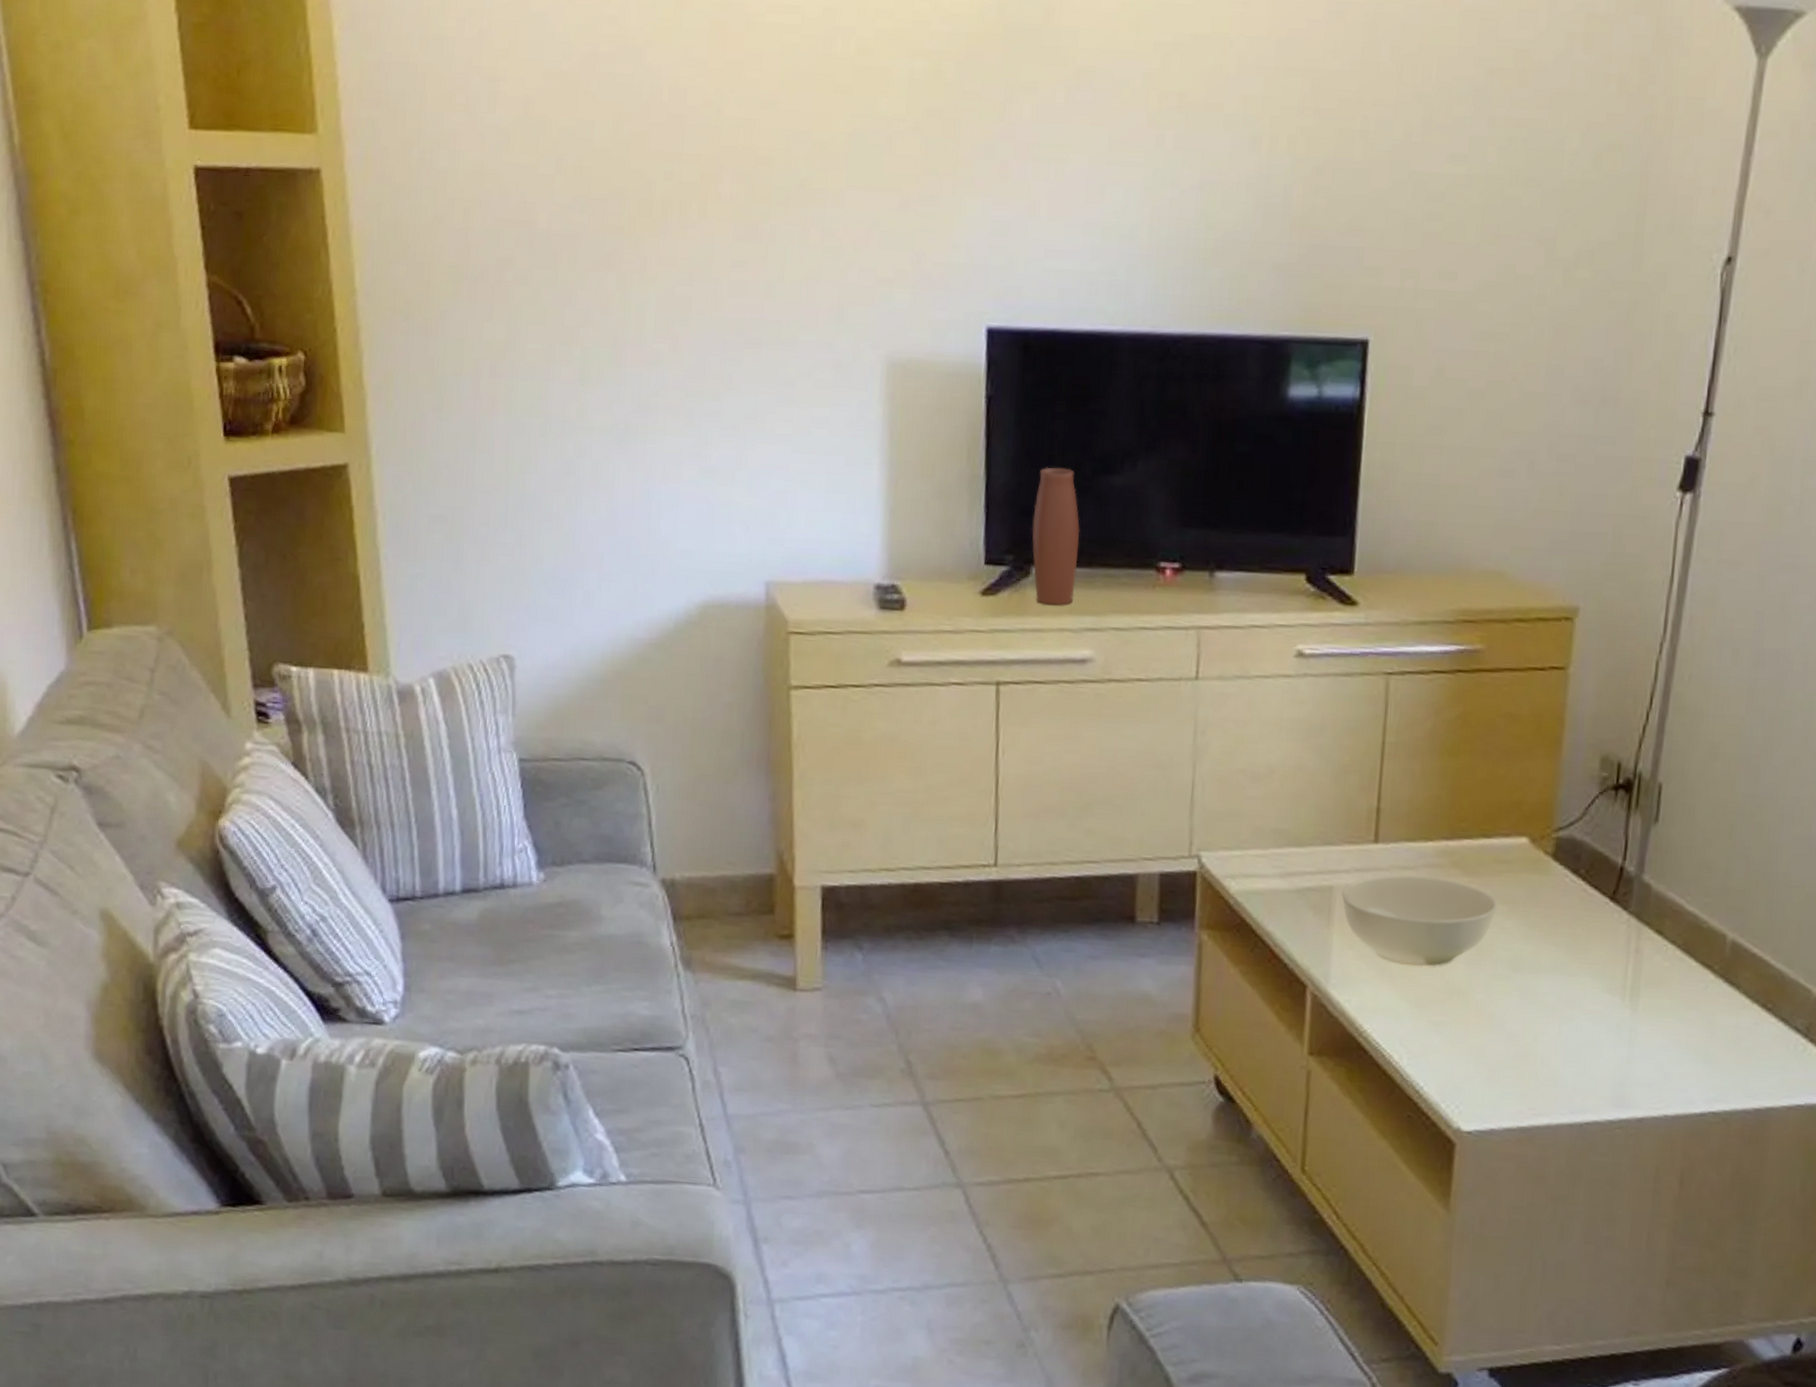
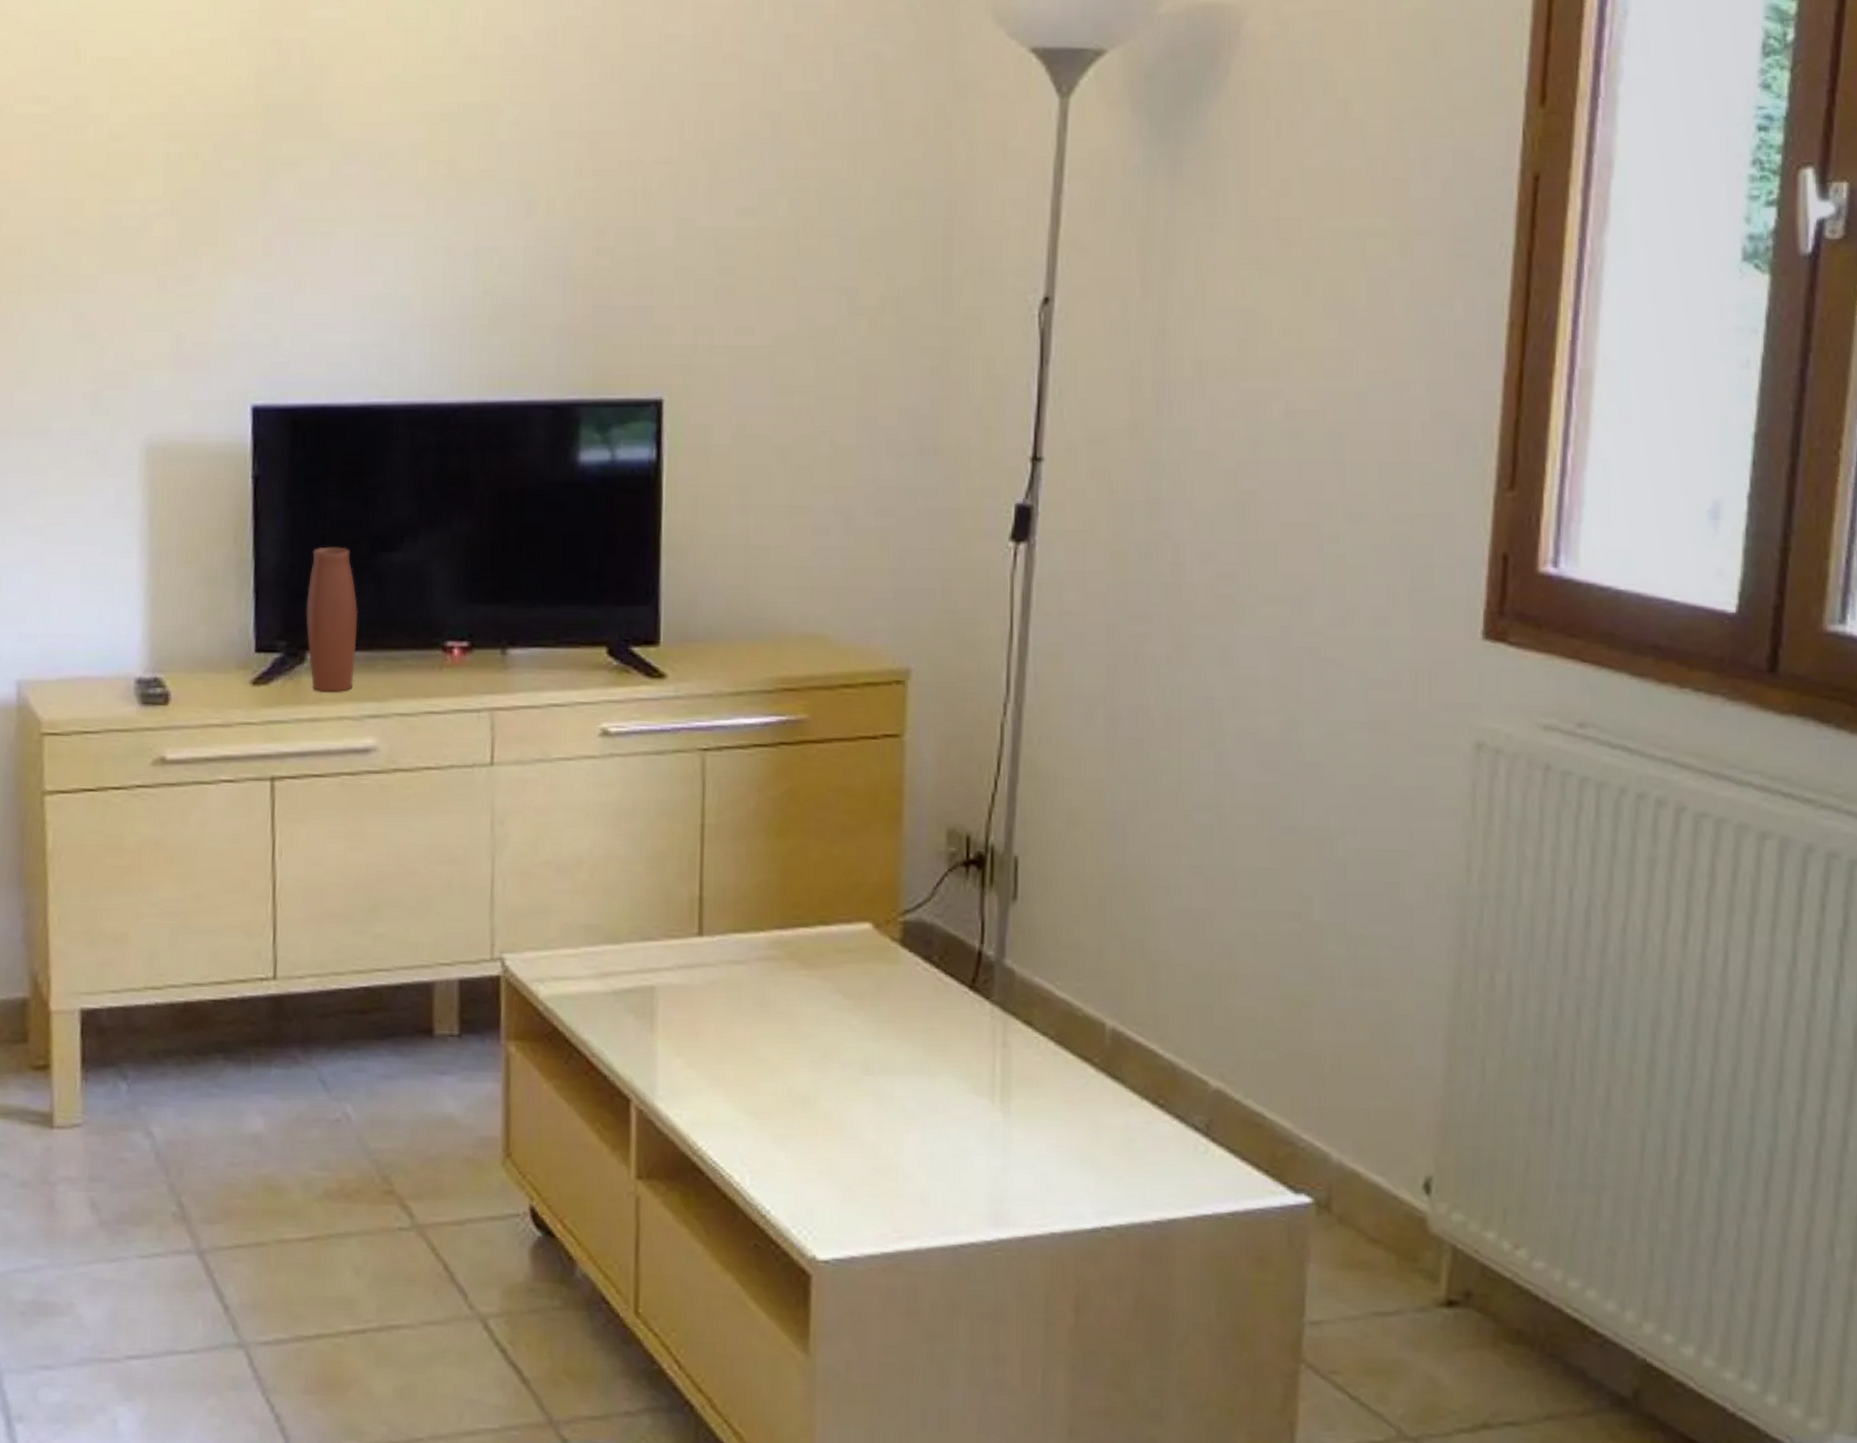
bowl: present [1341,875,1497,967] -> none [665,970,842,1073]

